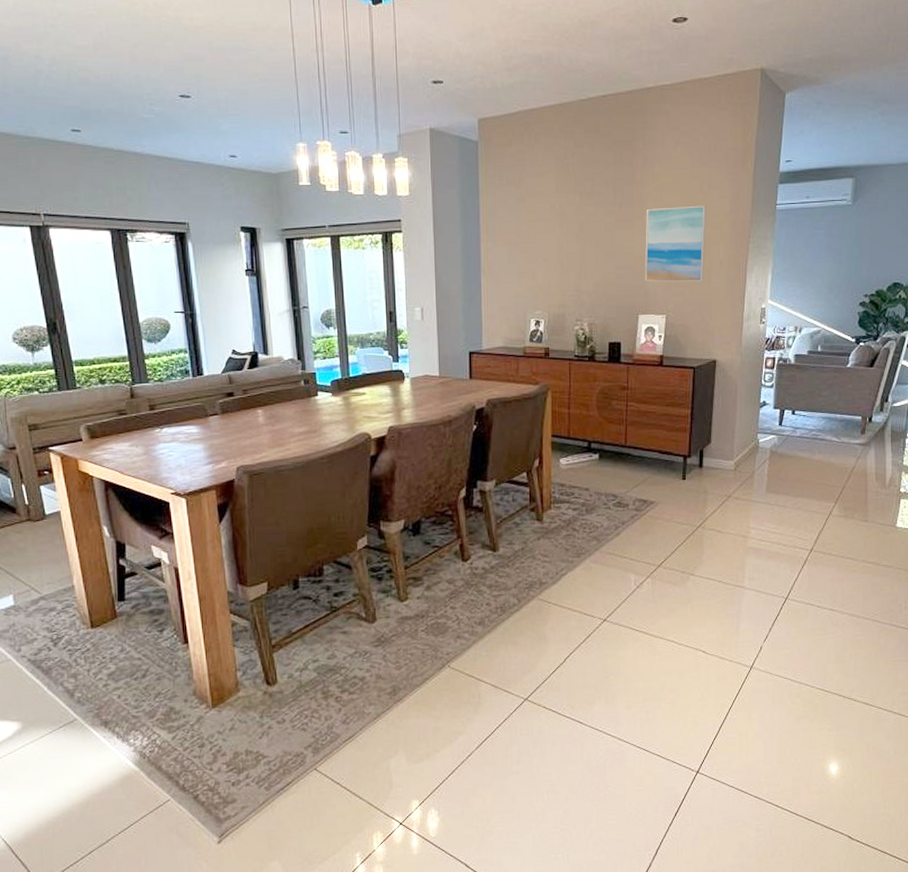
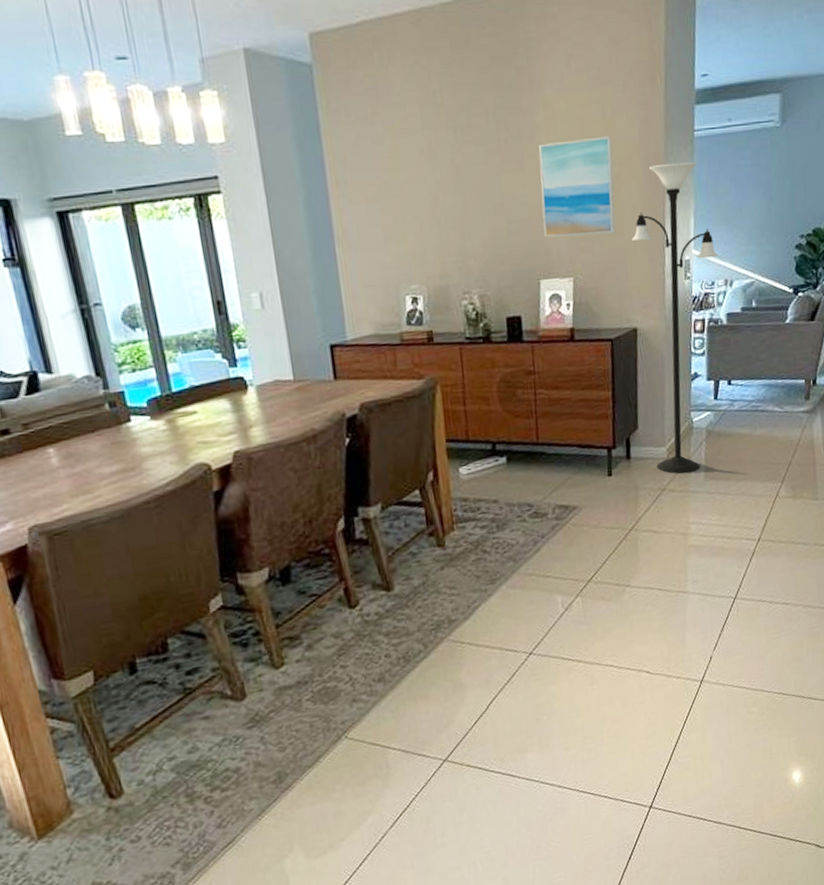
floor lamp: none [717,229,790,486] -> present [632,162,718,475]

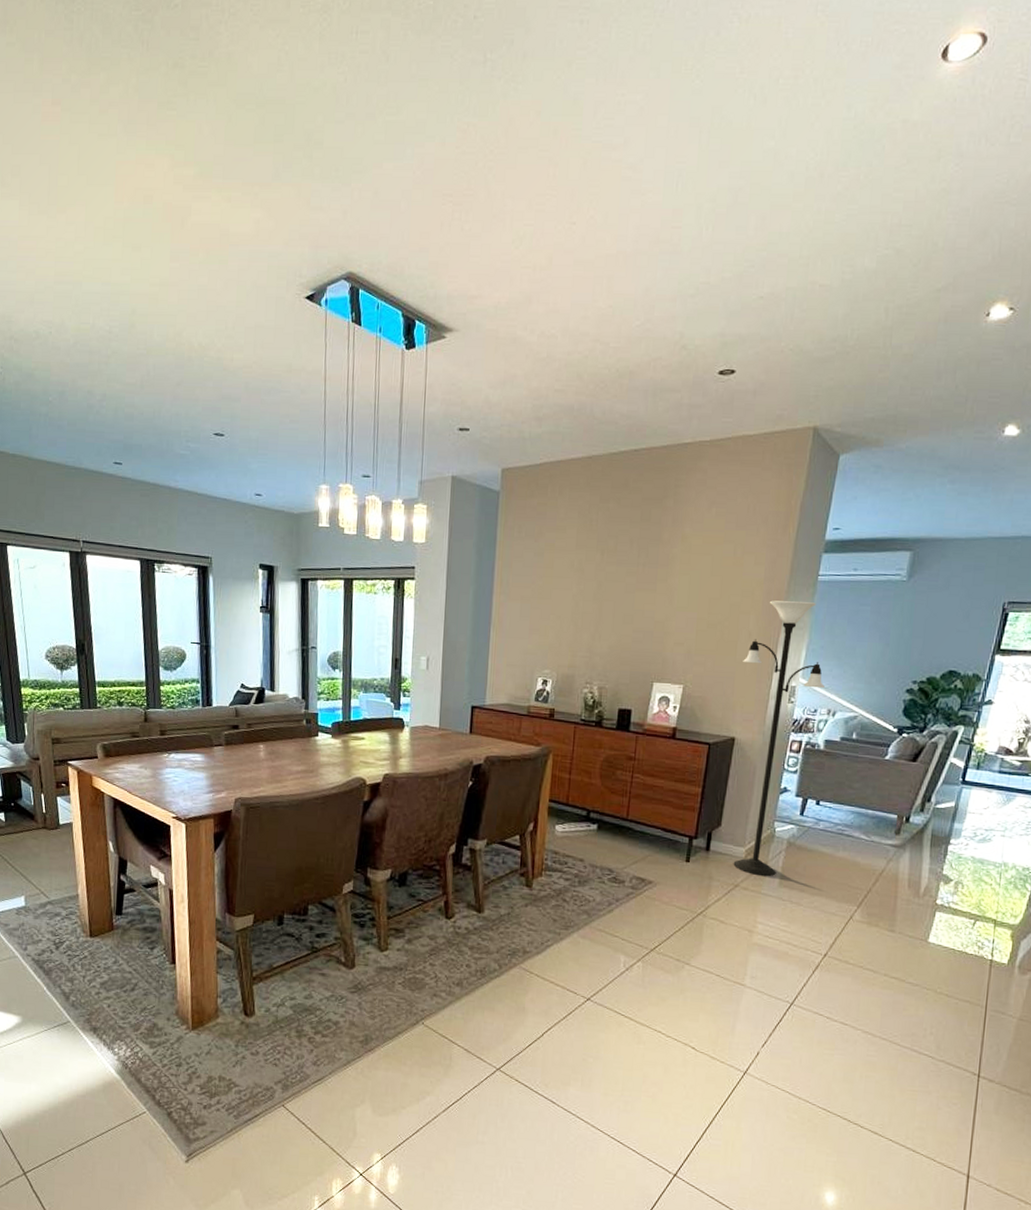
wall art: present [538,136,616,238] -> none [663,571,739,653]

